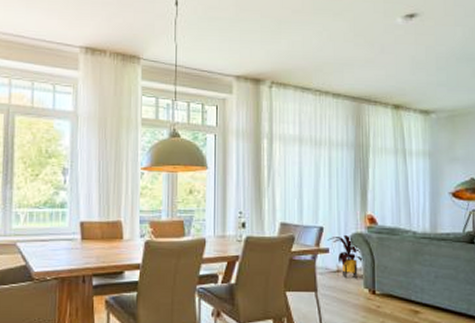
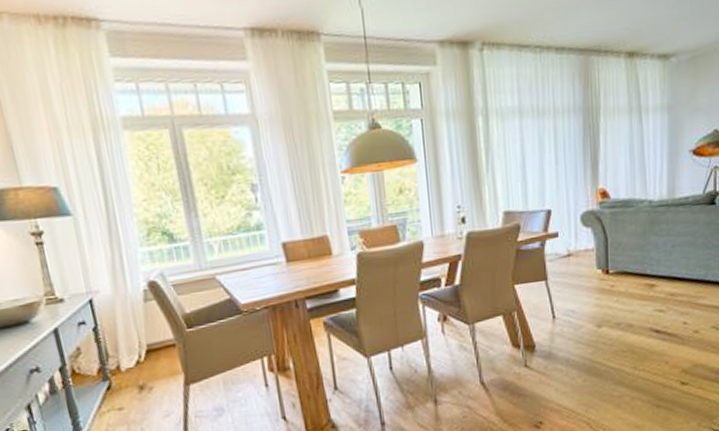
house plant: present [328,234,364,279] -> none [556,214,596,262]

